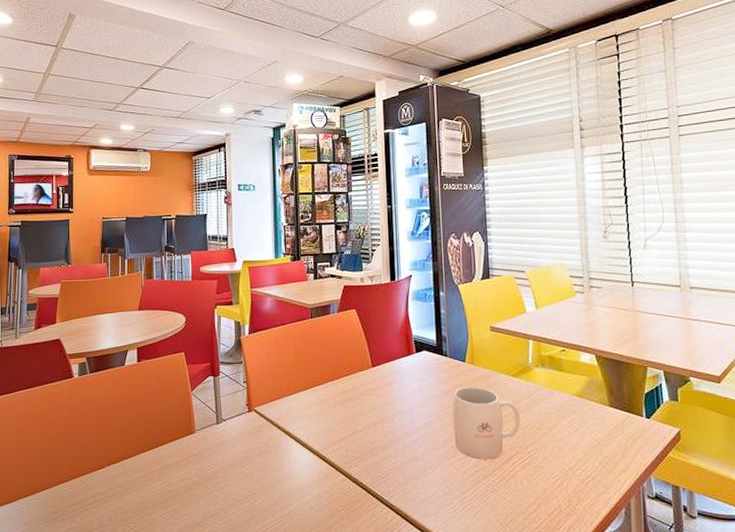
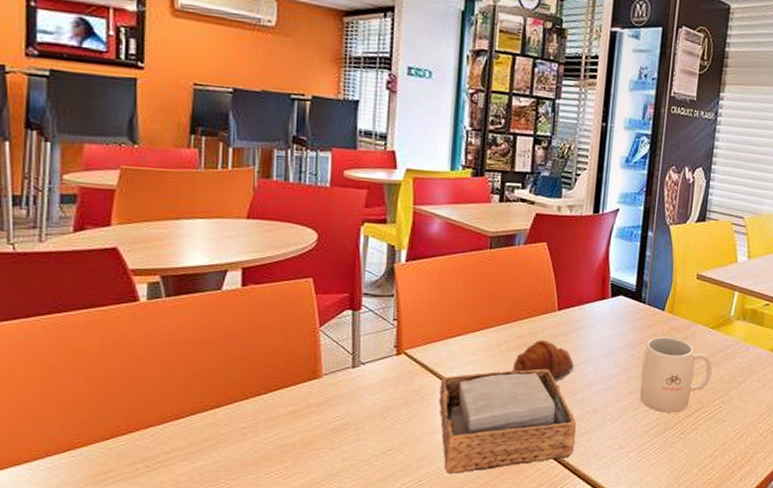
napkin holder: none [284,420,403,518] -> present [439,368,577,474]
croissant: none [341,394,392,431] -> present [513,340,574,381]

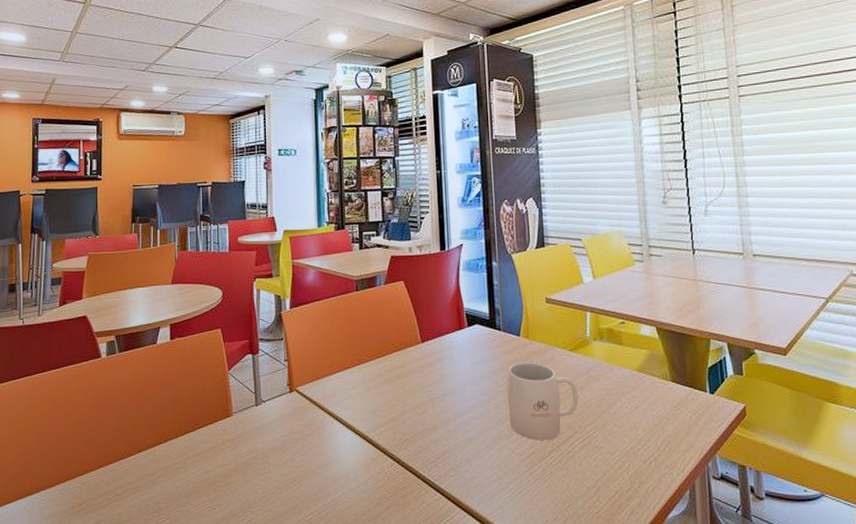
napkin holder: present [439,368,577,474] -> none [327,399,455,506]
croissant: present [513,340,574,381] -> none [388,372,443,411]

